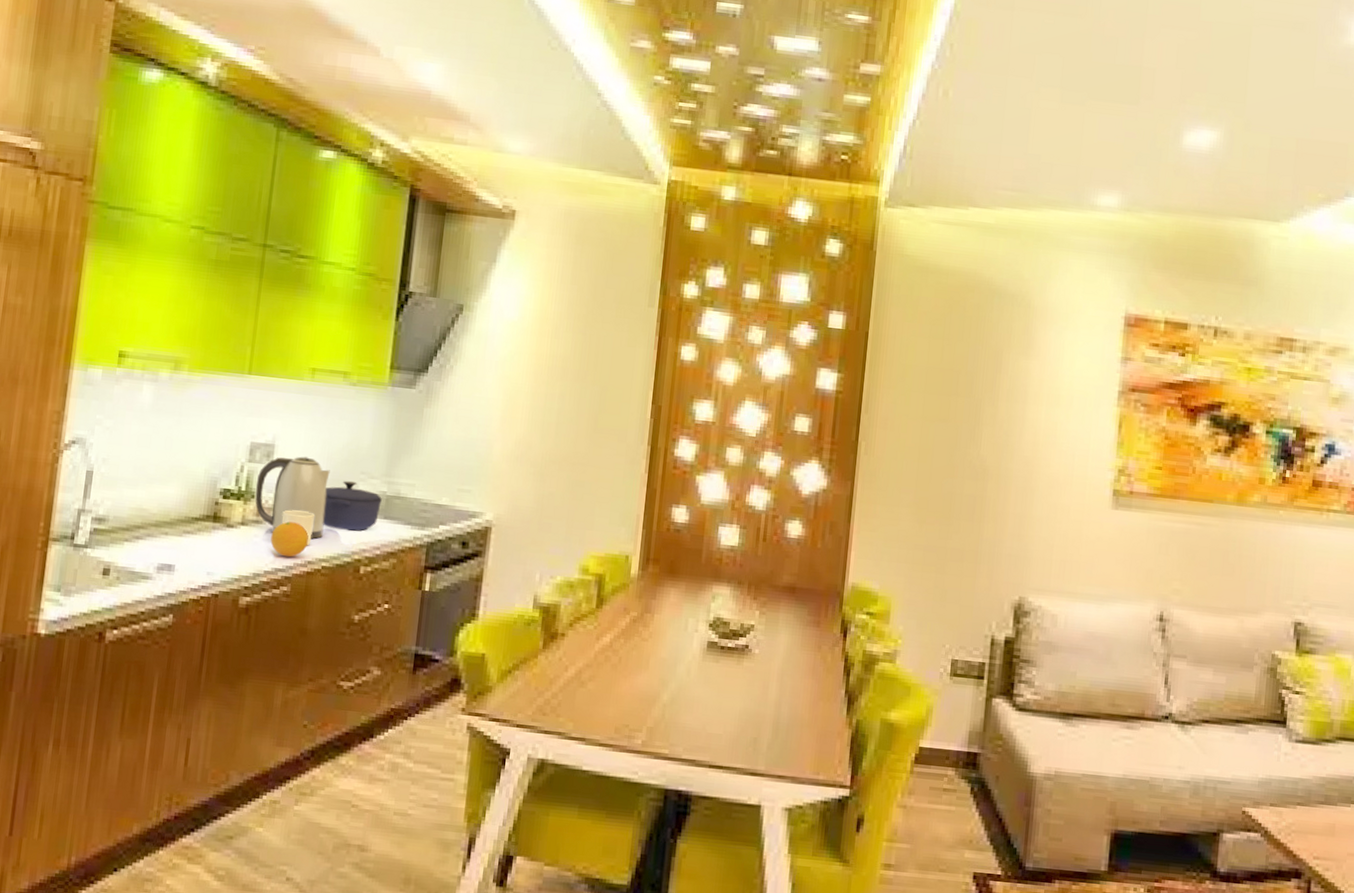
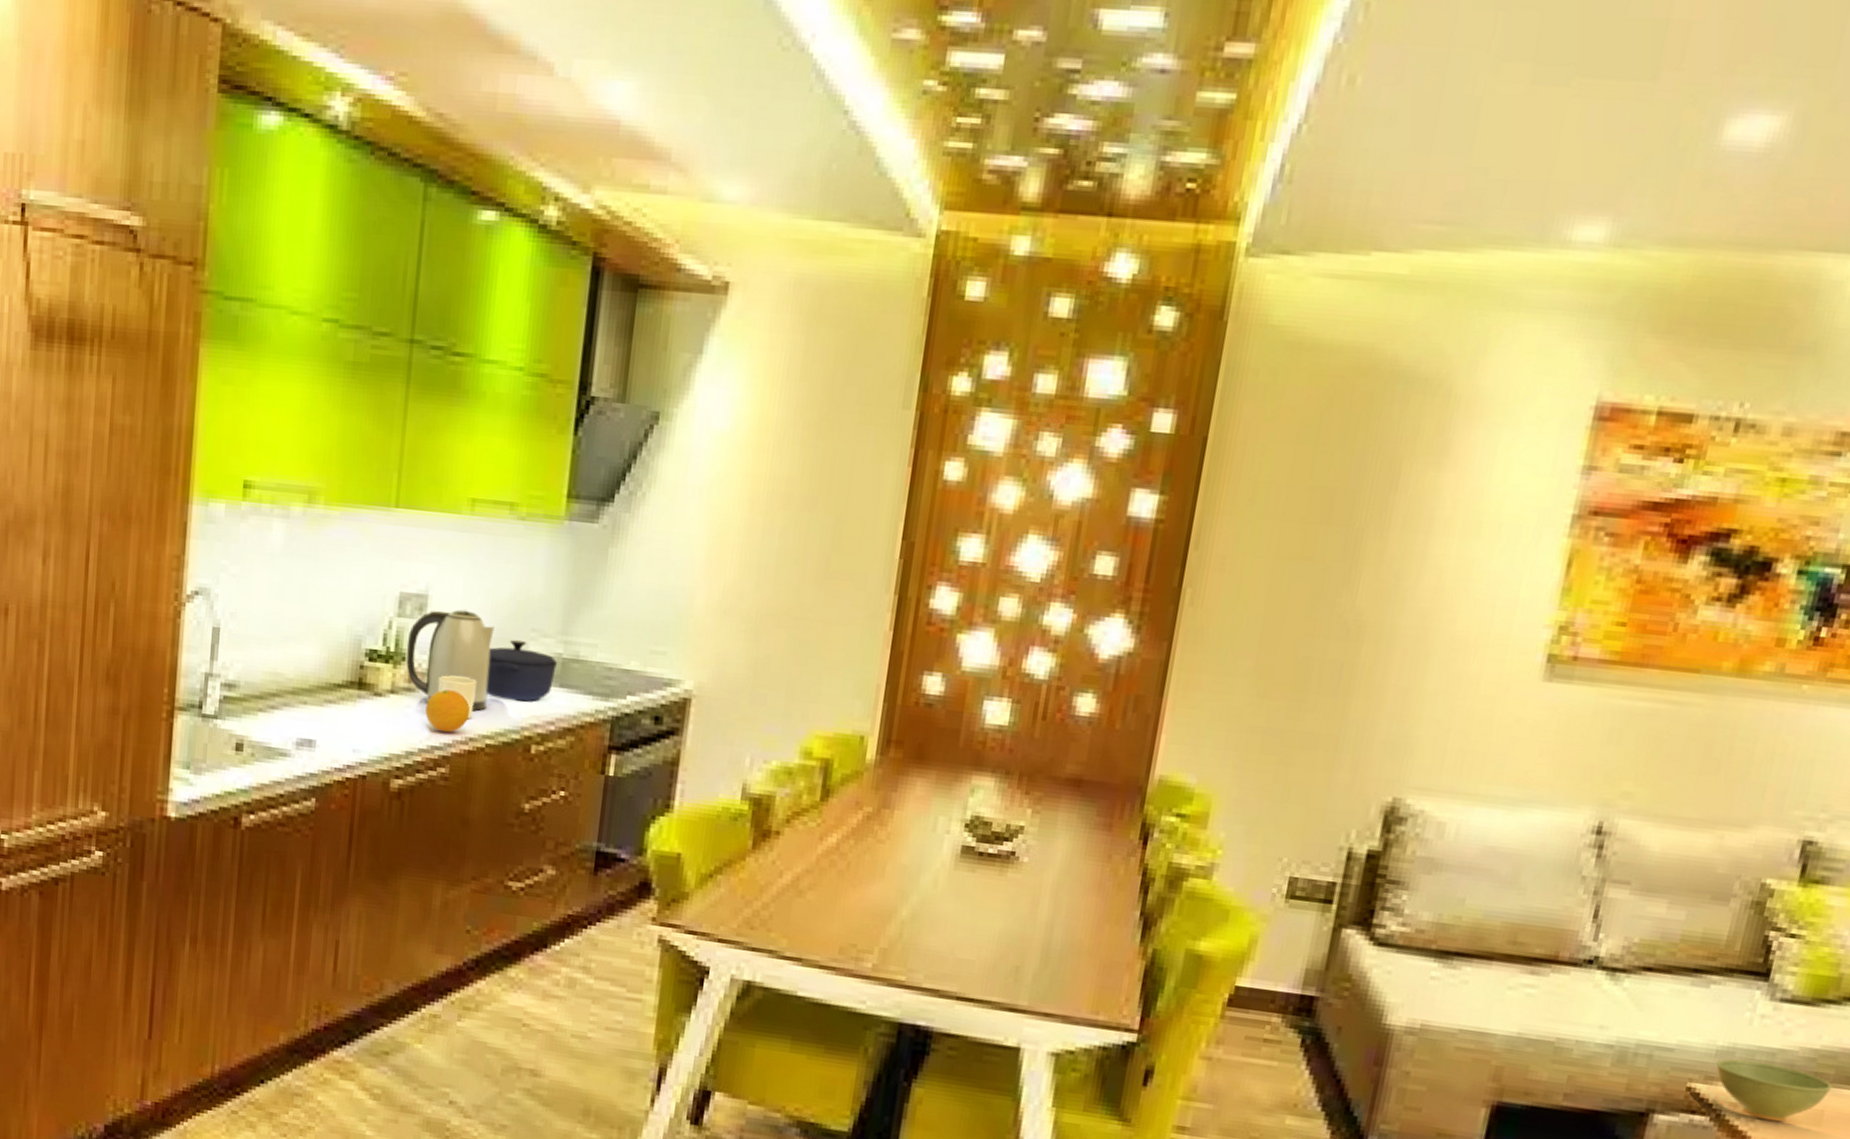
bowl: none [1259,787,1338,835] -> present [1716,1059,1833,1123]

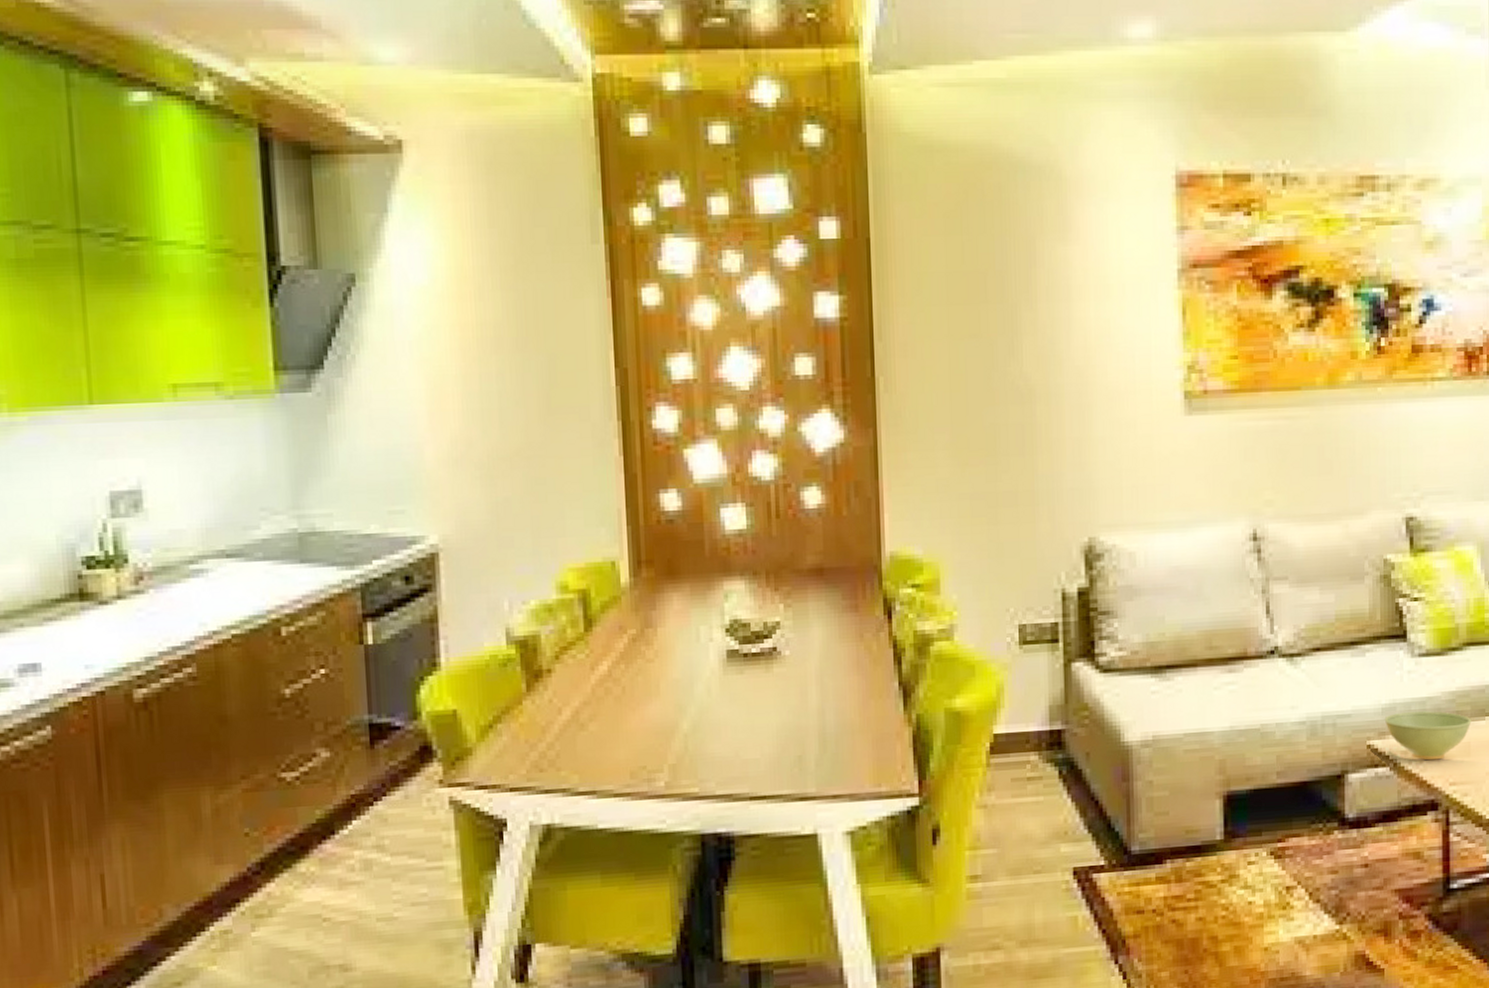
kettle: present [406,609,495,712] -> none [126,499,226,603]
fruit: present [425,689,471,733] -> none [159,585,209,631]
mug: present [437,675,476,720] -> none [168,569,212,613]
cooking pot: present [486,639,557,702] -> none [218,521,294,585]

